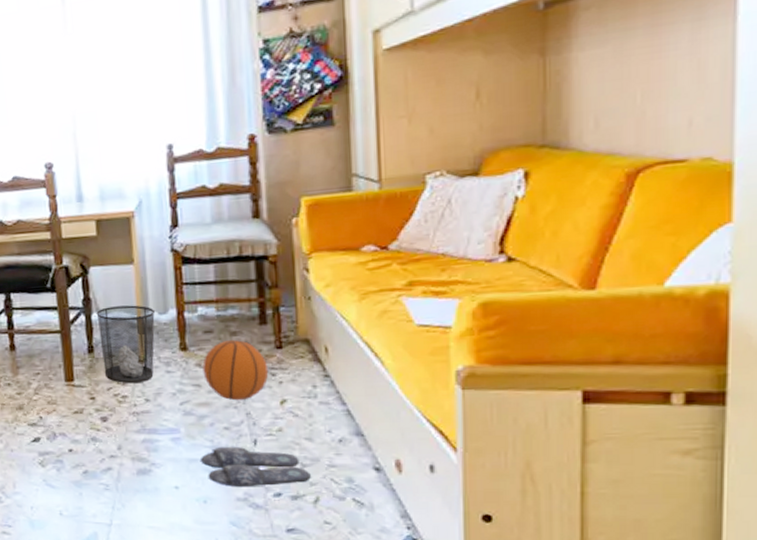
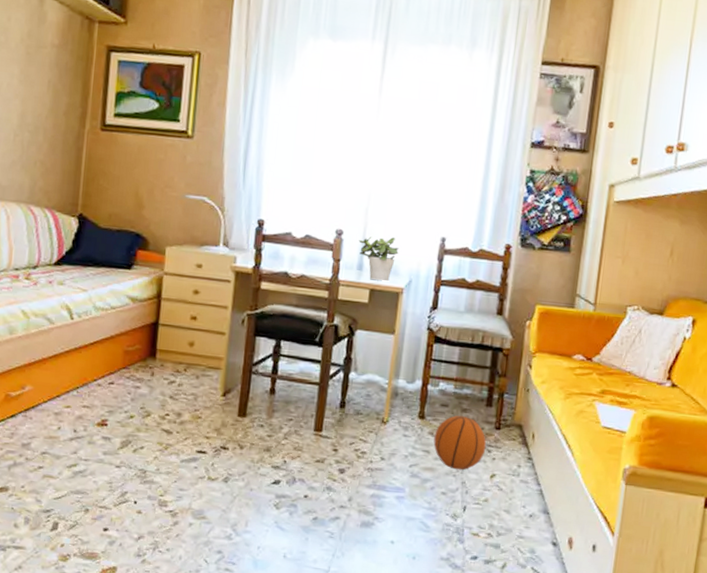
potted plant: none [72,158,120,210] -> present [358,236,399,282]
waste bin: present [96,305,156,384] -> none [350,368,405,442]
slippers: present [201,446,311,487] -> none [417,509,503,549]

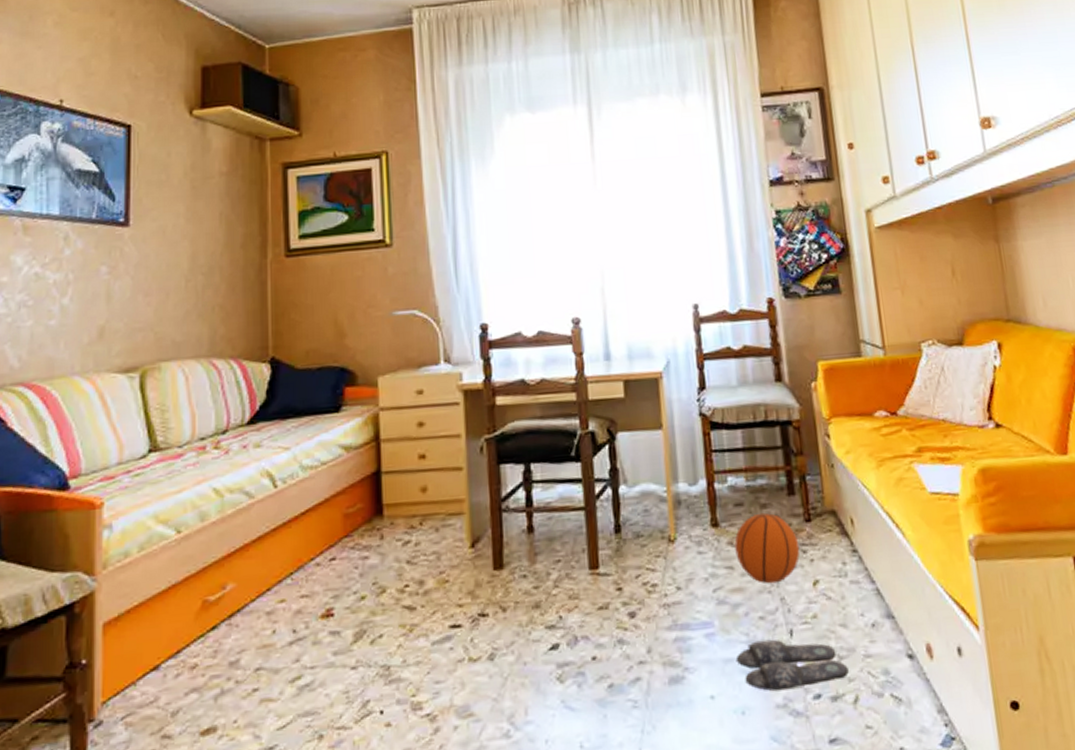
potted plant: present [358,236,399,282] -> none [600,315,648,370]
slippers: none [417,509,503,549] -> present [737,639,849,691]

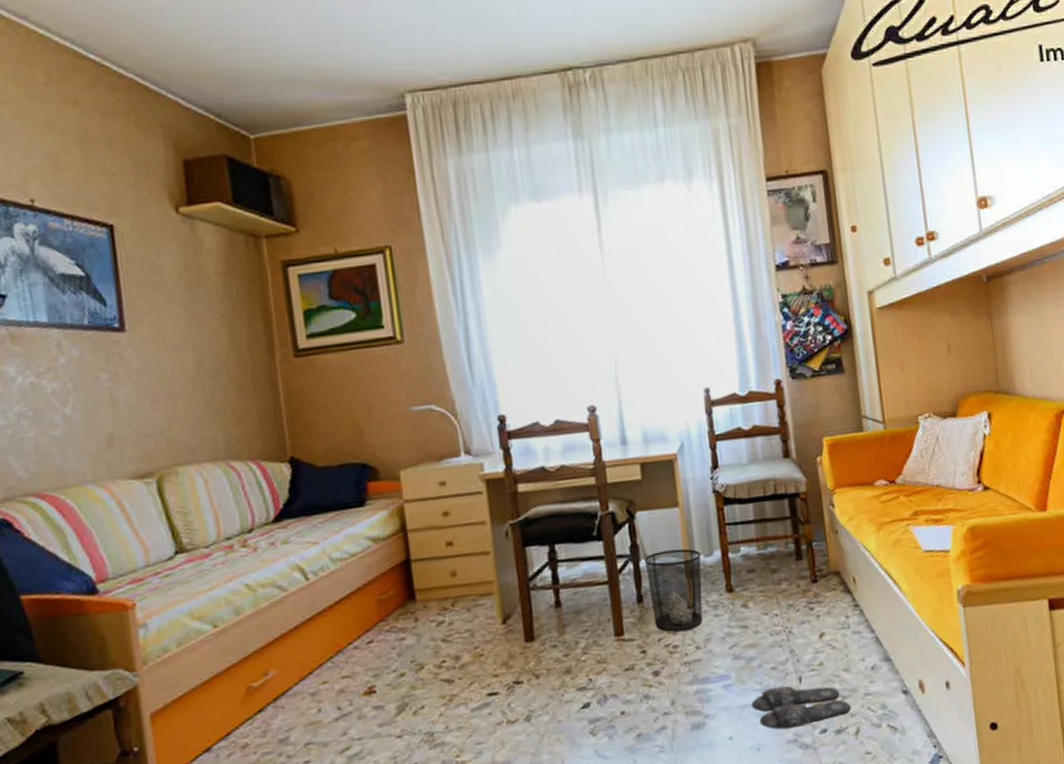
waste bin: none [623,475,686,569] -> present [644,548,703,633]
basketball: present [734,512,800,584] -> none [748,577,808,639]

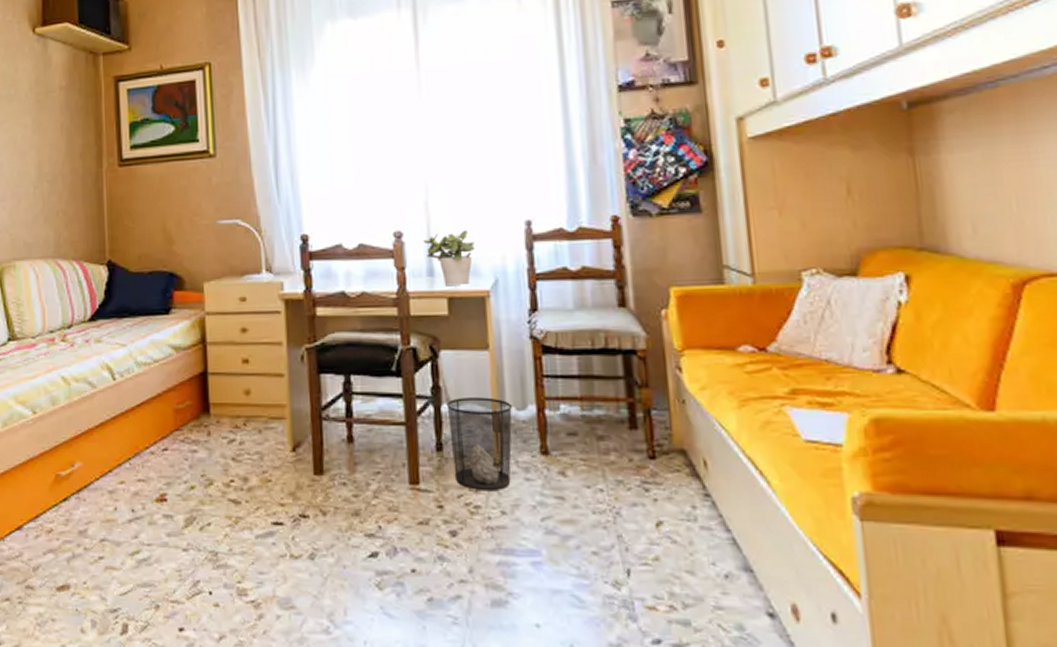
potted plant: none [615,401,662,453] -> present [423,231,475,287]
slippers: present [752,685,851,729] -> none [566,575,695,629]

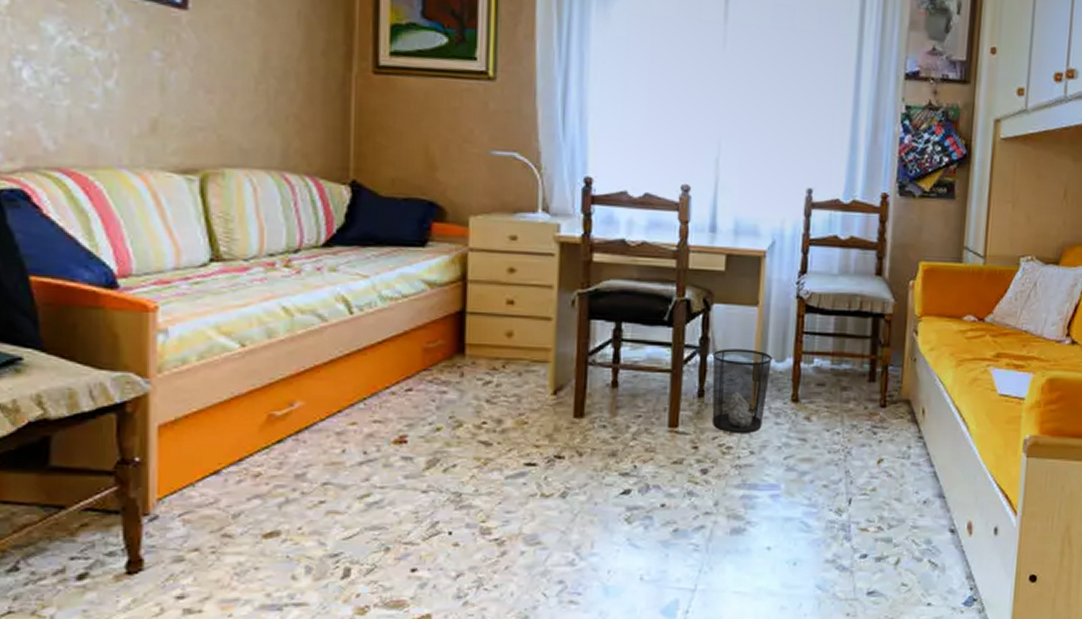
potted plant: present [423,231,475,287] -> none [709,191,758,245]

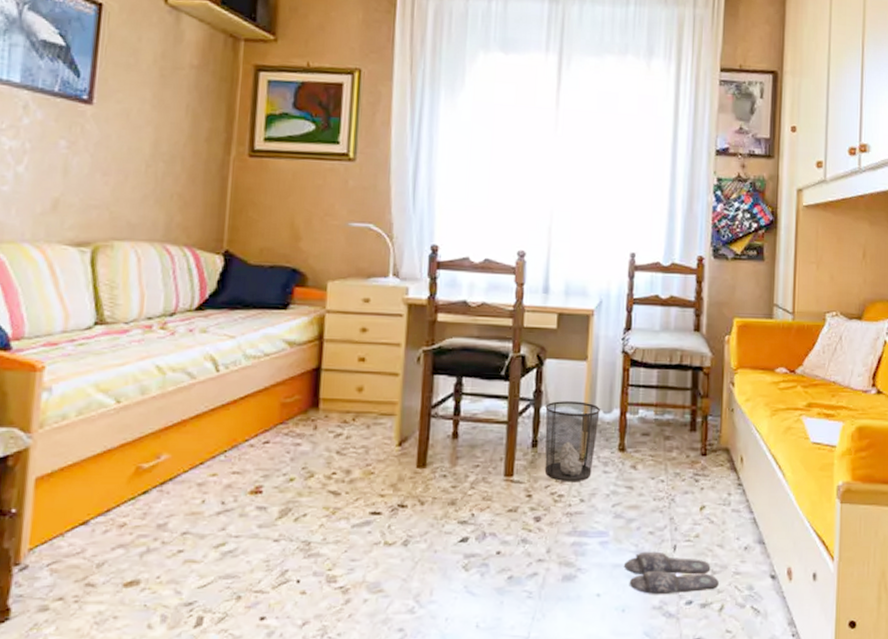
slippers: none [796,505,896,547] -> present [624,551,719,594]

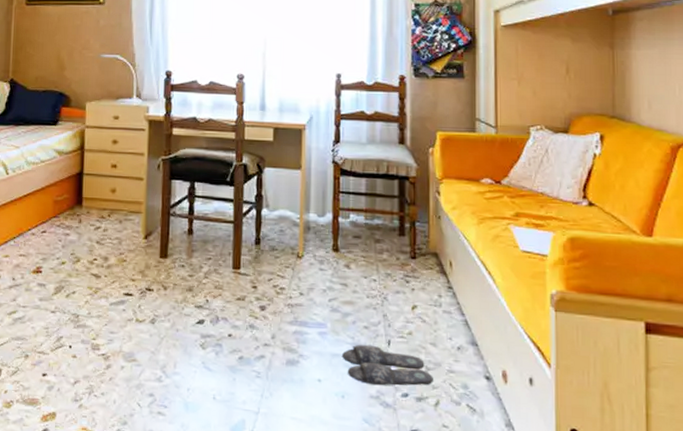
waste bin: present [544,401,601,482] -> none [266,205,315,277]

